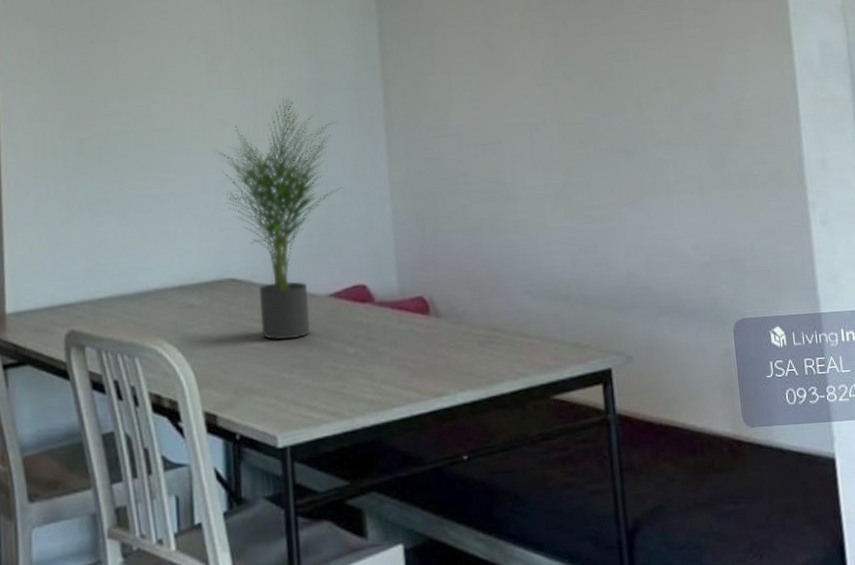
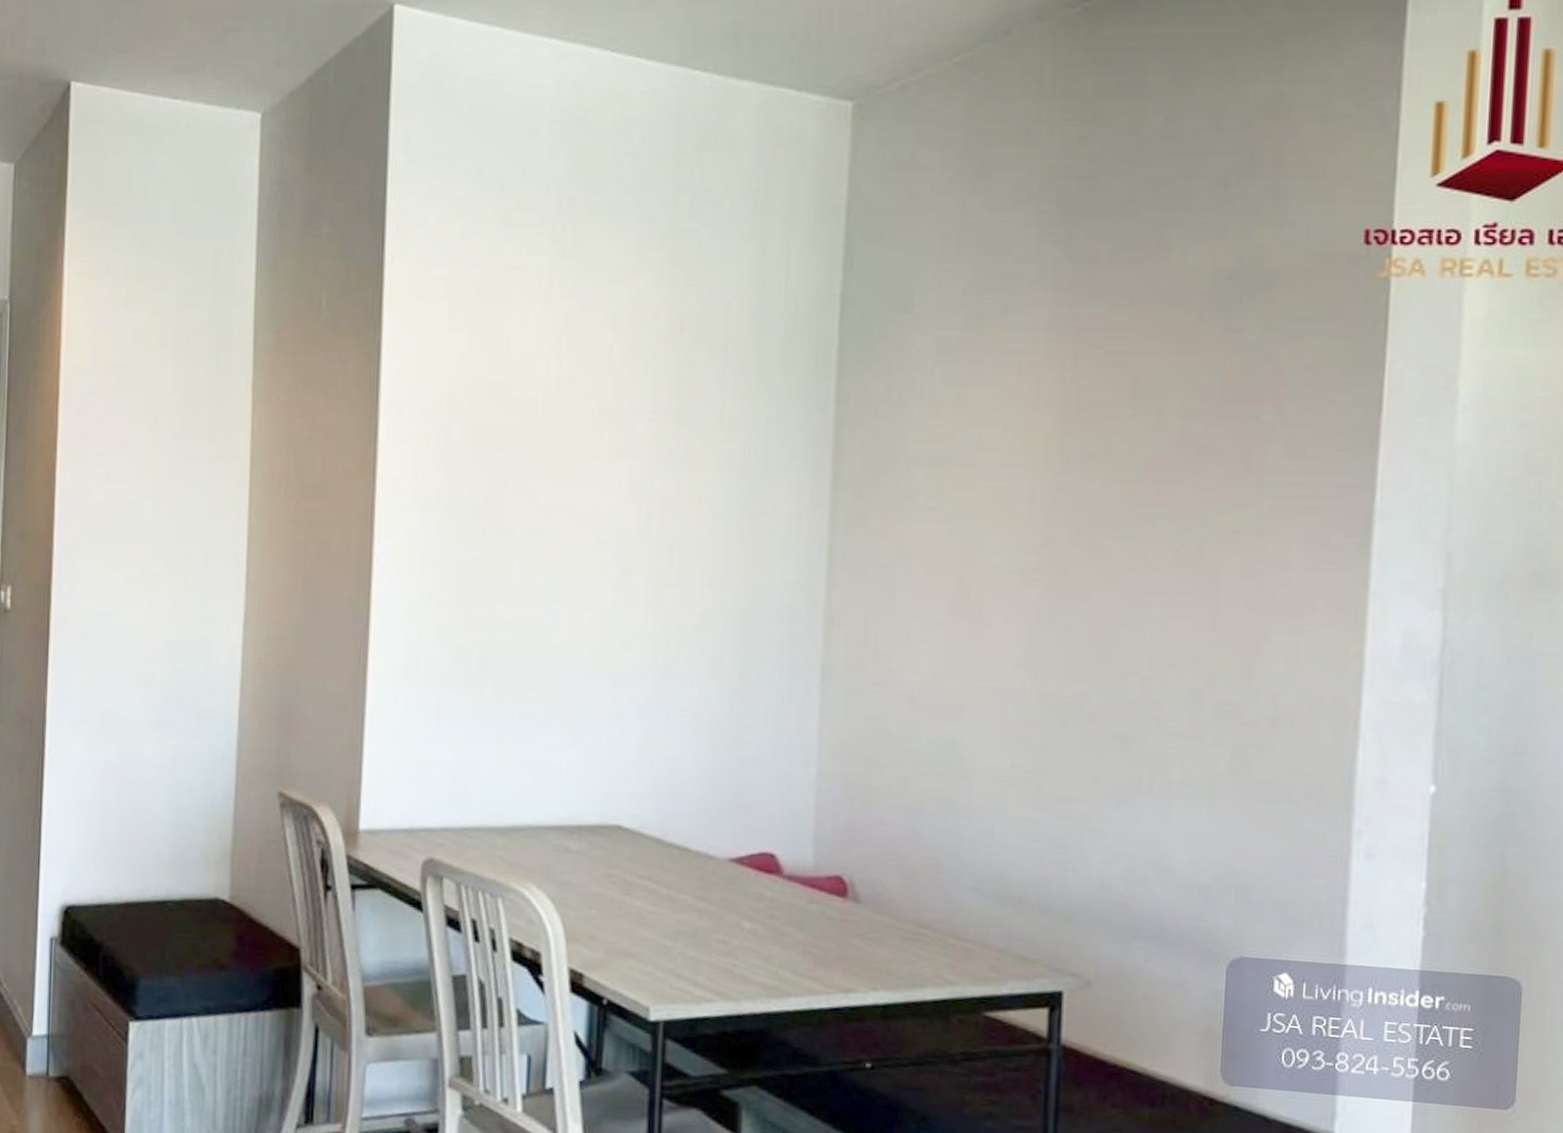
potted plant: present [214,96,344,340] -> none [613,623,764,904]

